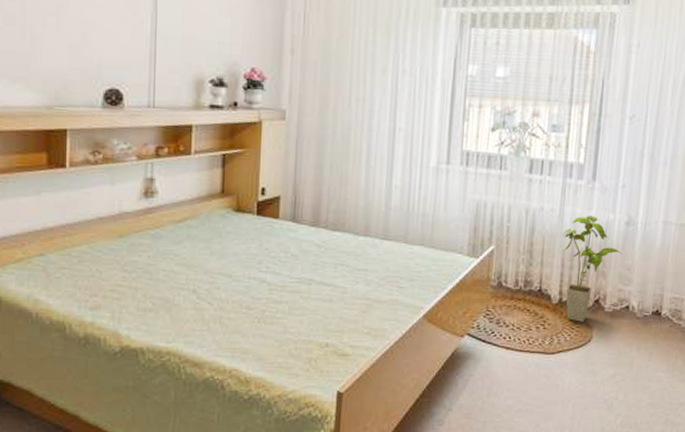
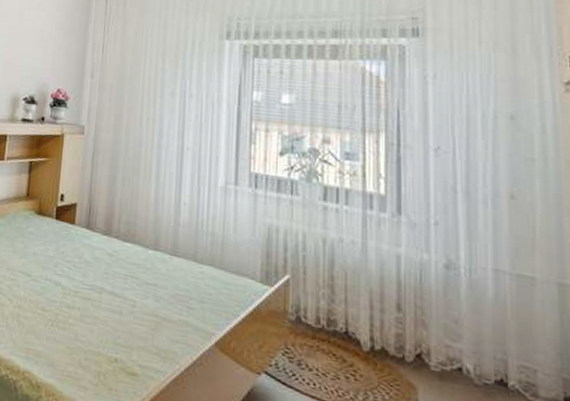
house plant: present [563,215,622,322] -> none [368,252,445,380]

